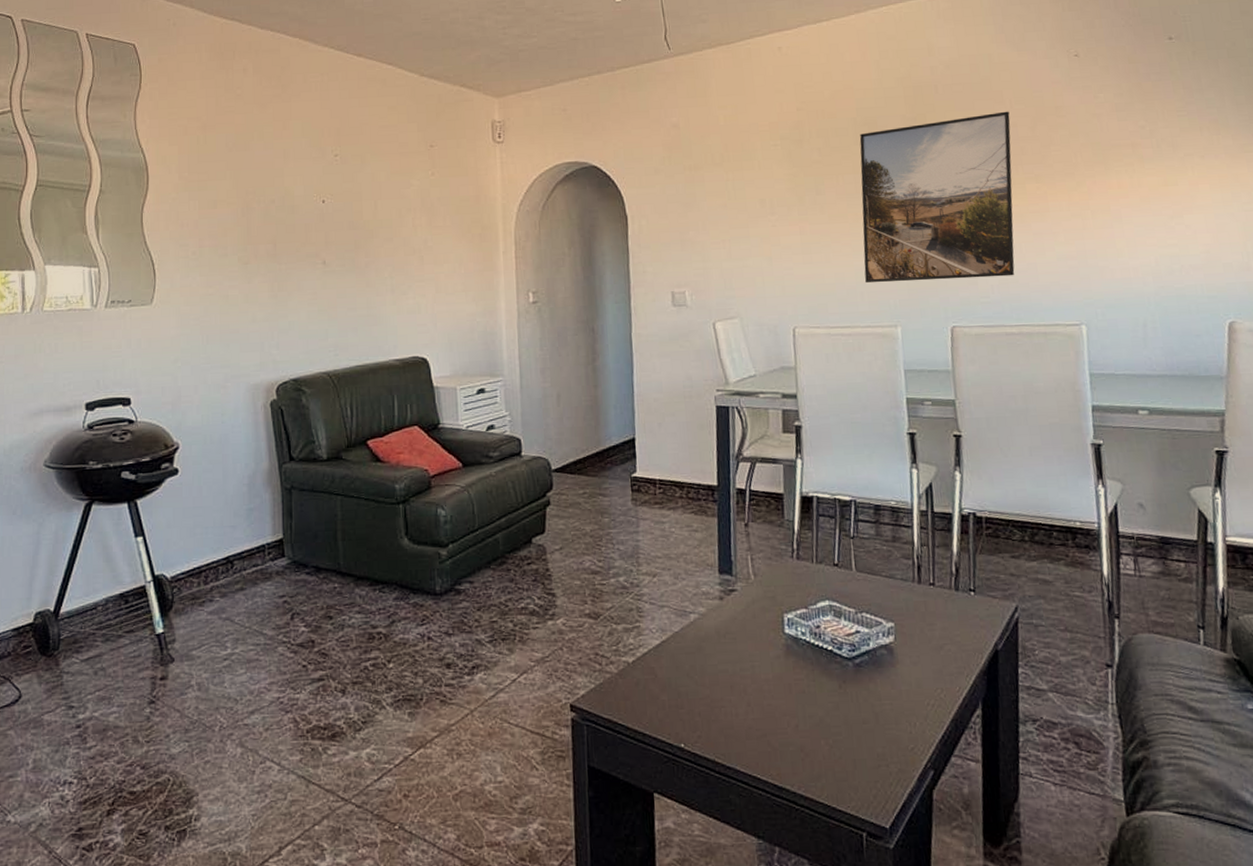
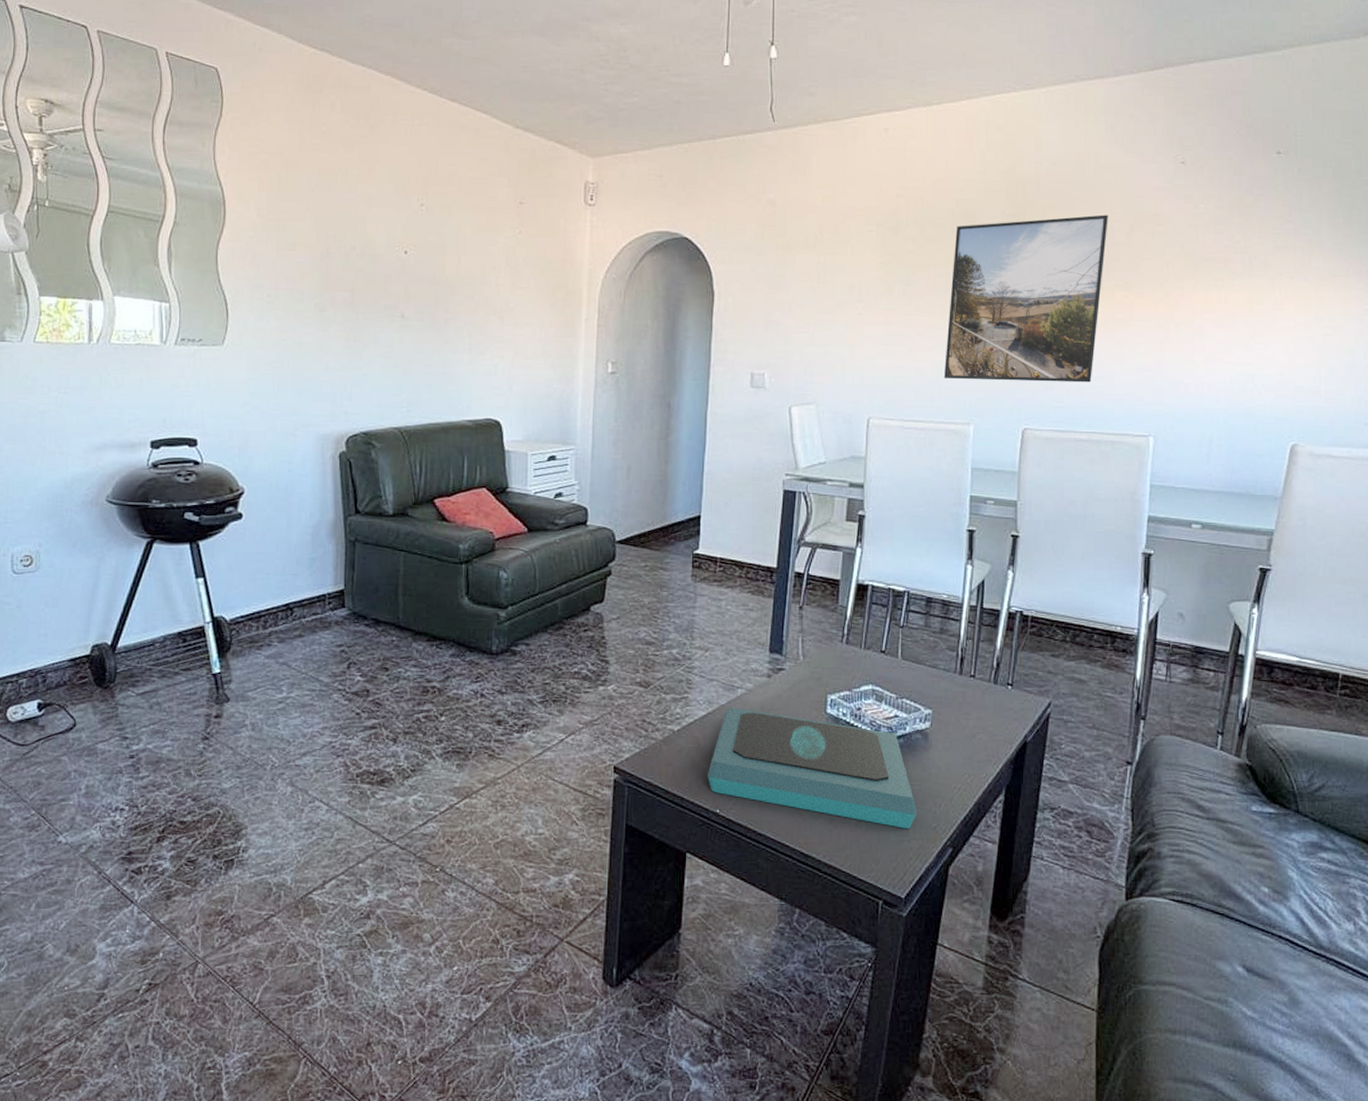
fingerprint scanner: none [668,634,892,752] -> present [708,707,917,829]

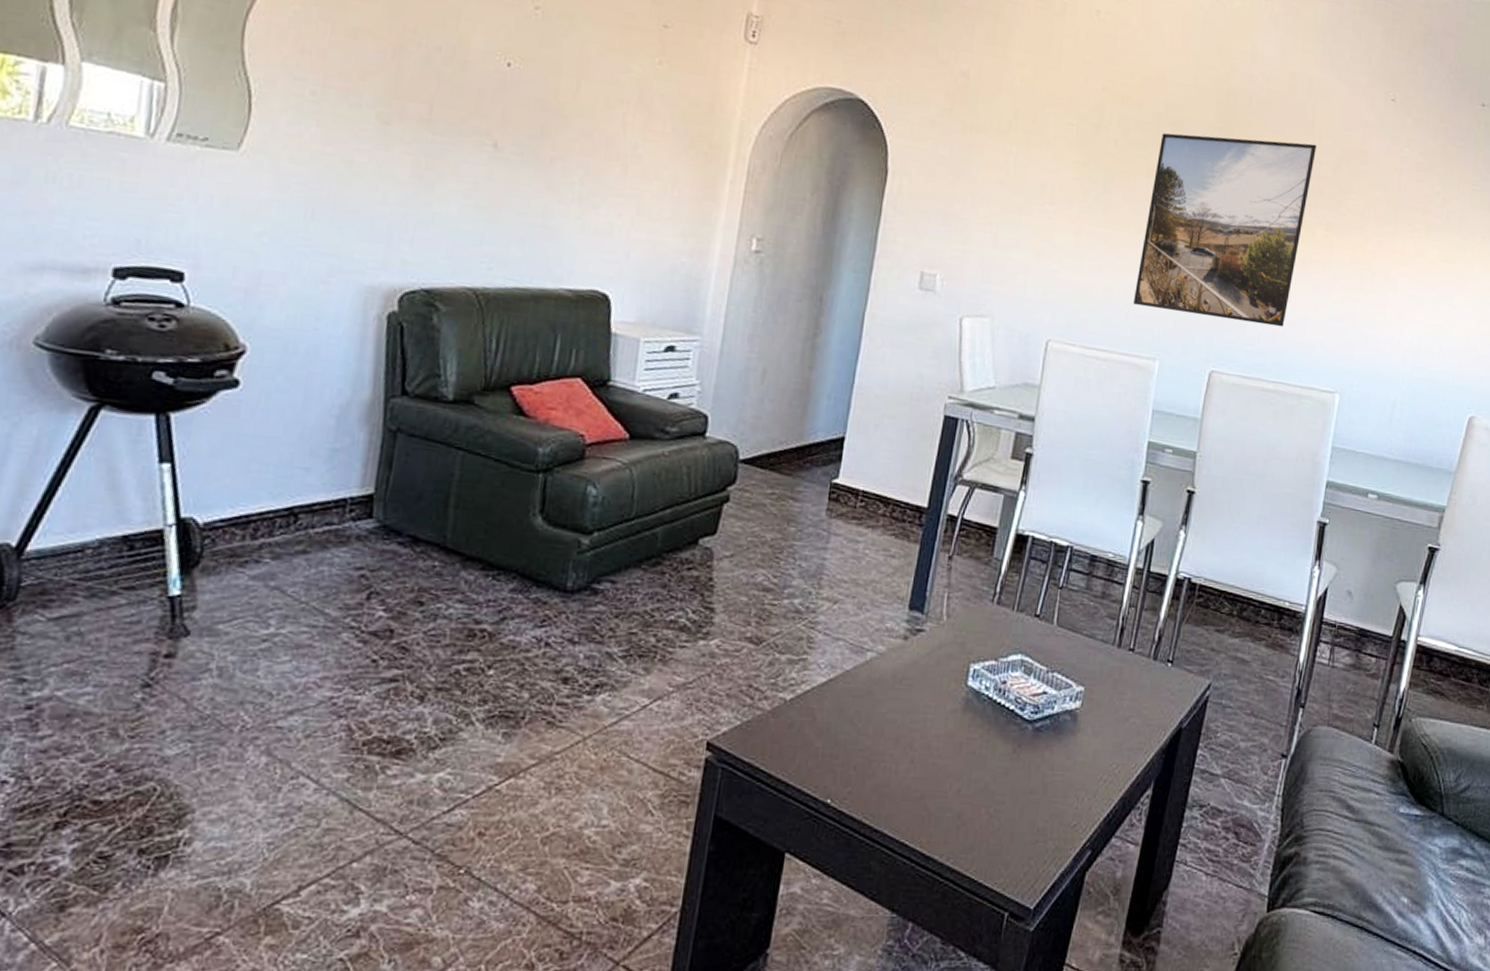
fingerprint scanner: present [708,707,917,829] -> none [820,674,1058,827]

